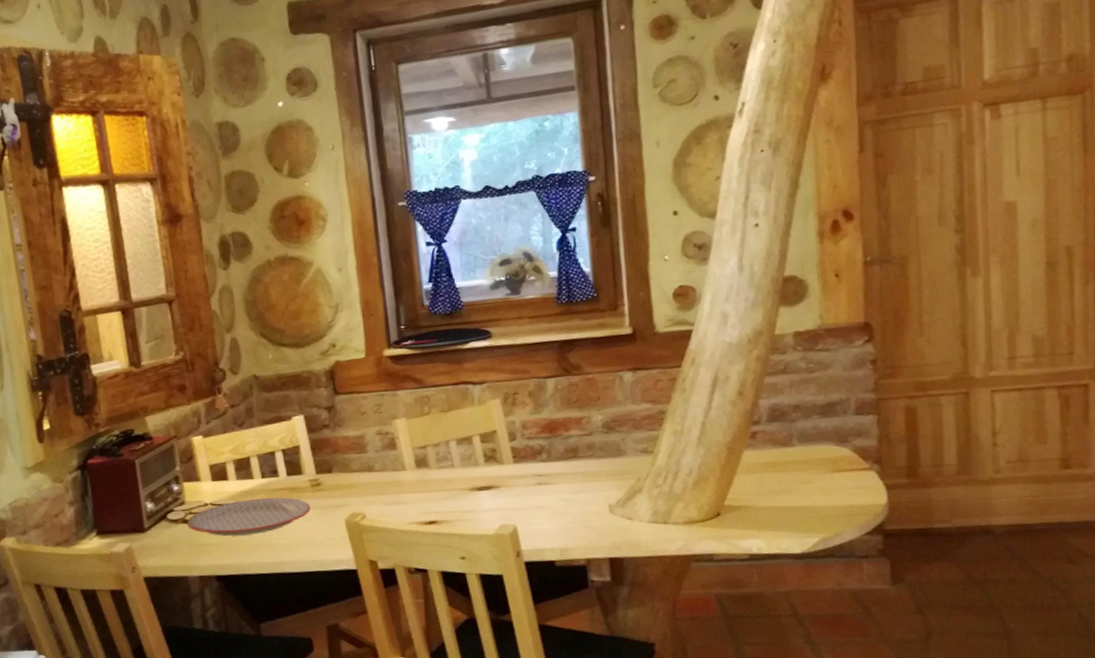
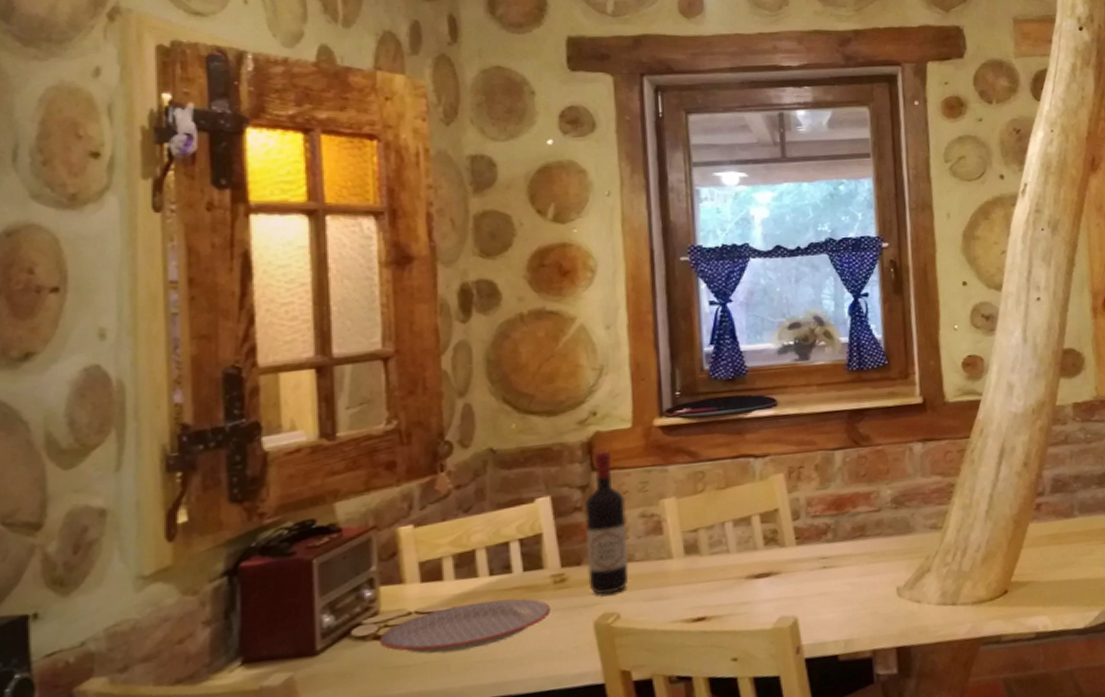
wine bottle: none [331,378,371,498] -> present [585,451,629,595]

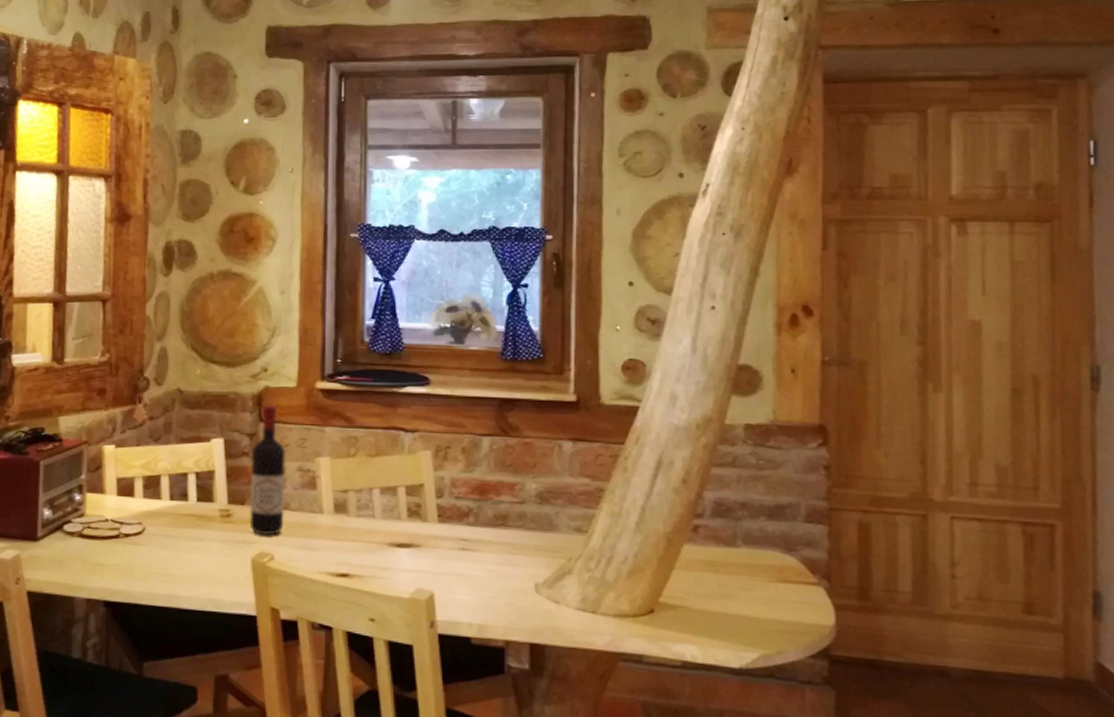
plate: present [380,598,552,654] -> none [83,521,217,561]

